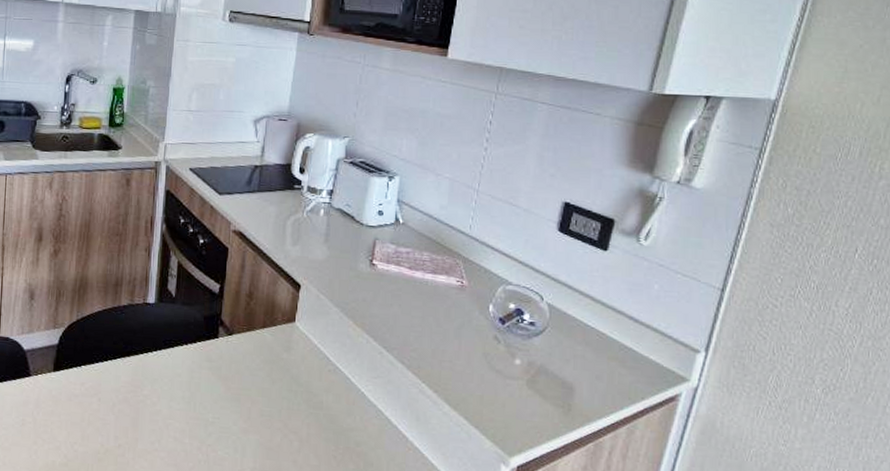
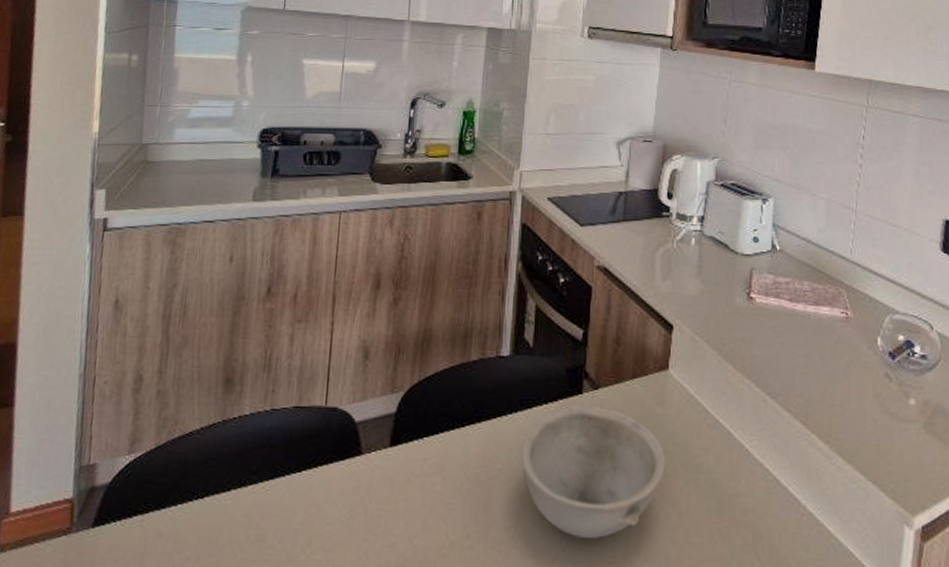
bowl: none [164,347,290,456] -> present [521,405,666,538]

